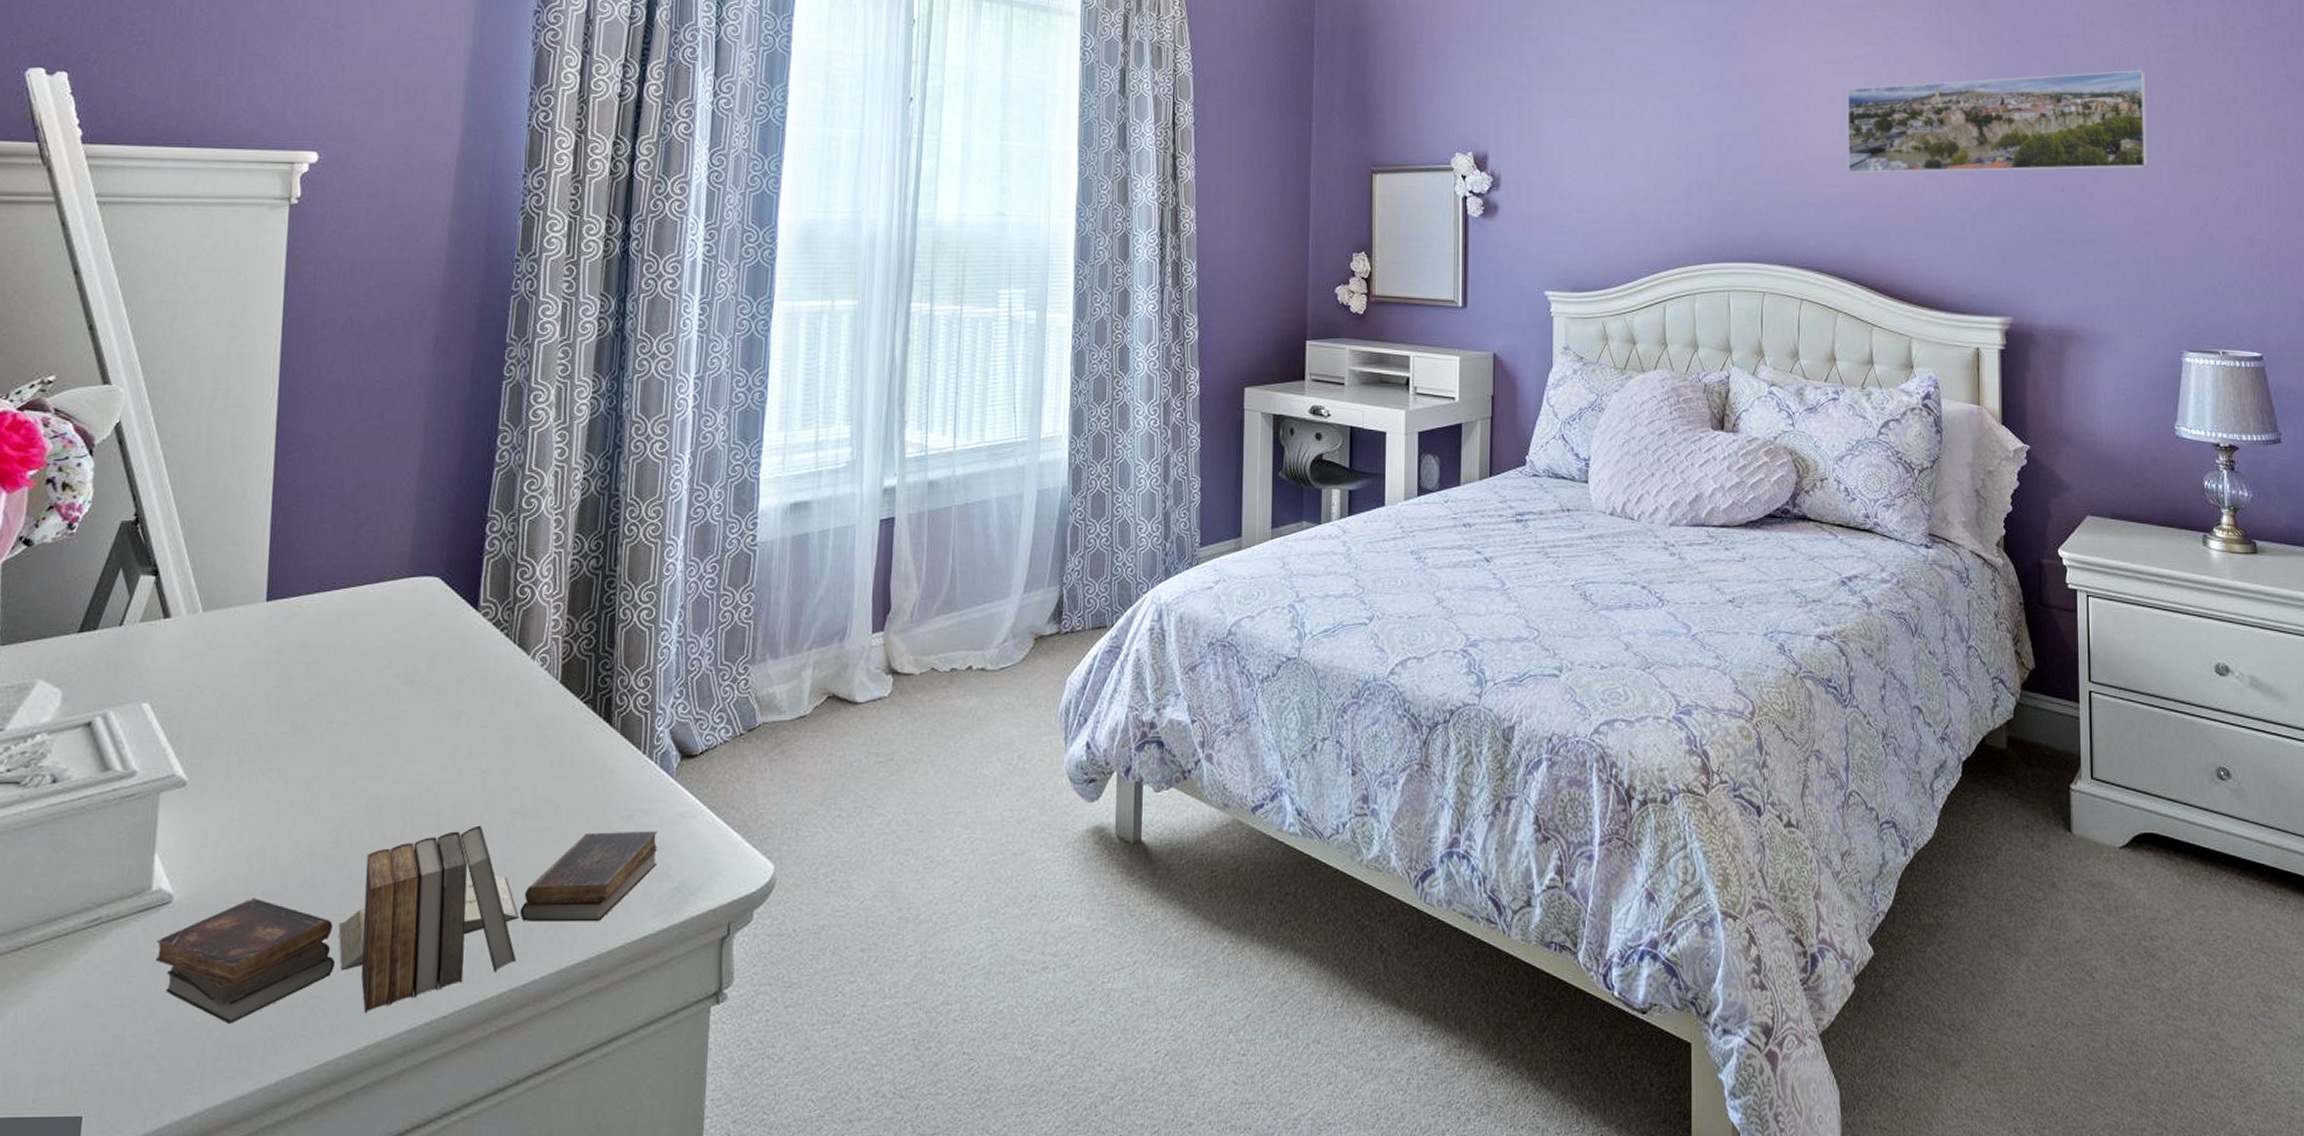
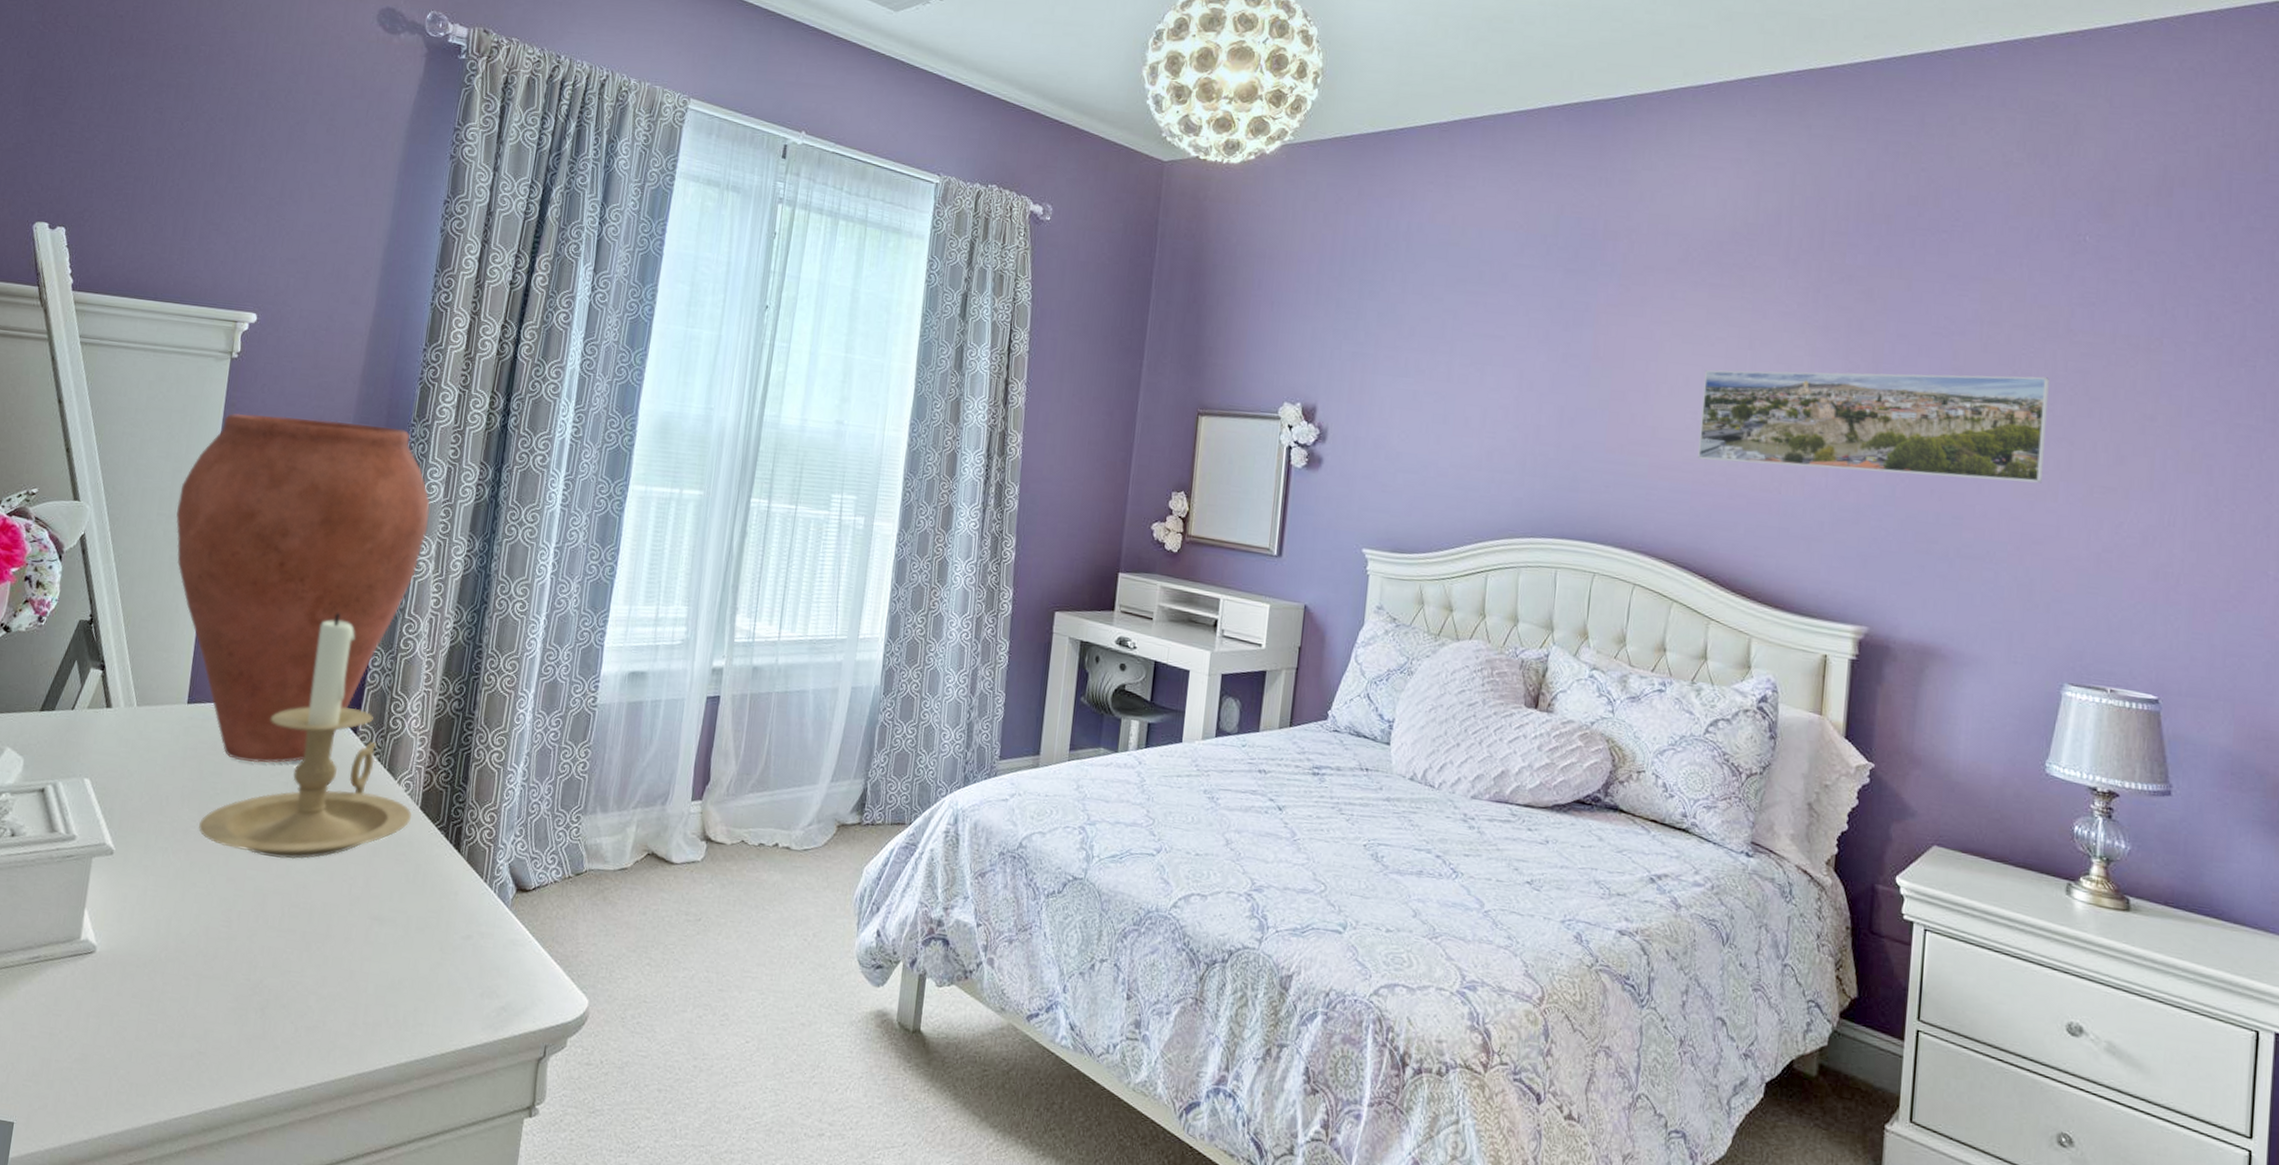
book: present [155,825,658,1024] -> none [78,925,492,1074]
vase: none [235,264,545,658] -> present [176,413,430,763]
candle holder: none [292,478,551,762] -> present [198,613,411,860]

